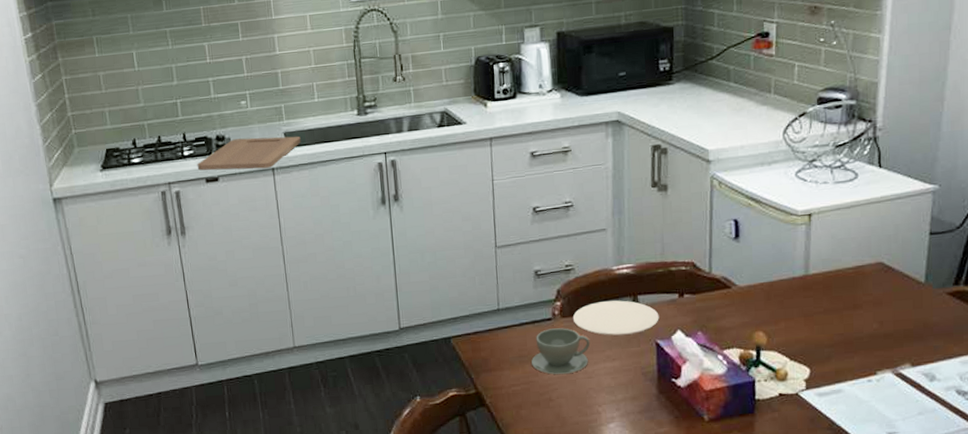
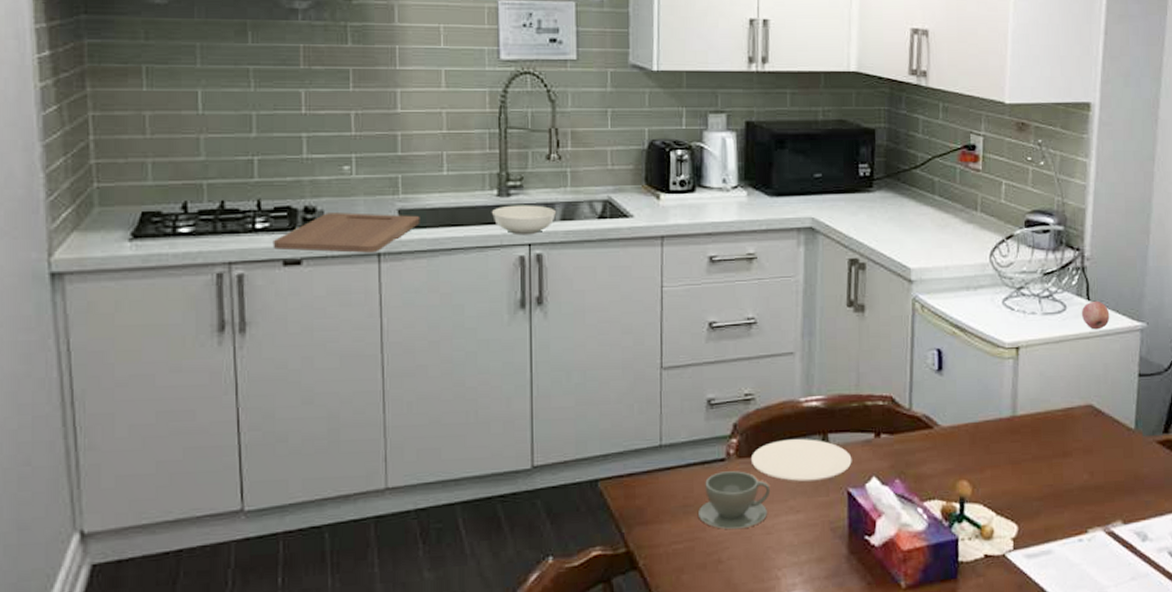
bowl: none [353,120,405,146] -> present [491,205,557,236]
fruit: none [872,167,902,195] -> present [1081,300,1110,330]

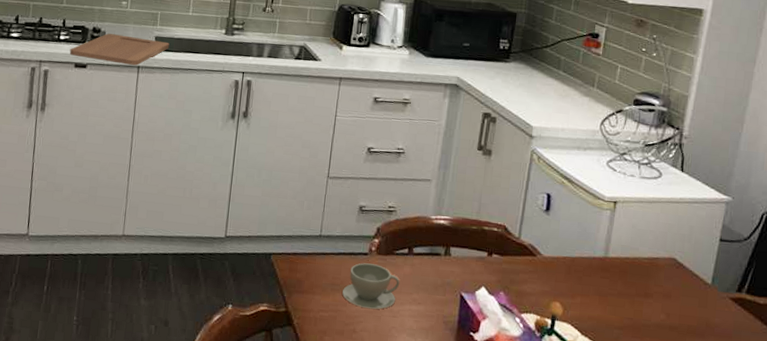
bowl: present [491,205,557,236] -> none [219,42,266,66]
plate: present [750,439,852,482] -> none [387,246,467,283]
fruit: present [1081,300,1110,330] -> none [674,172,700,197]

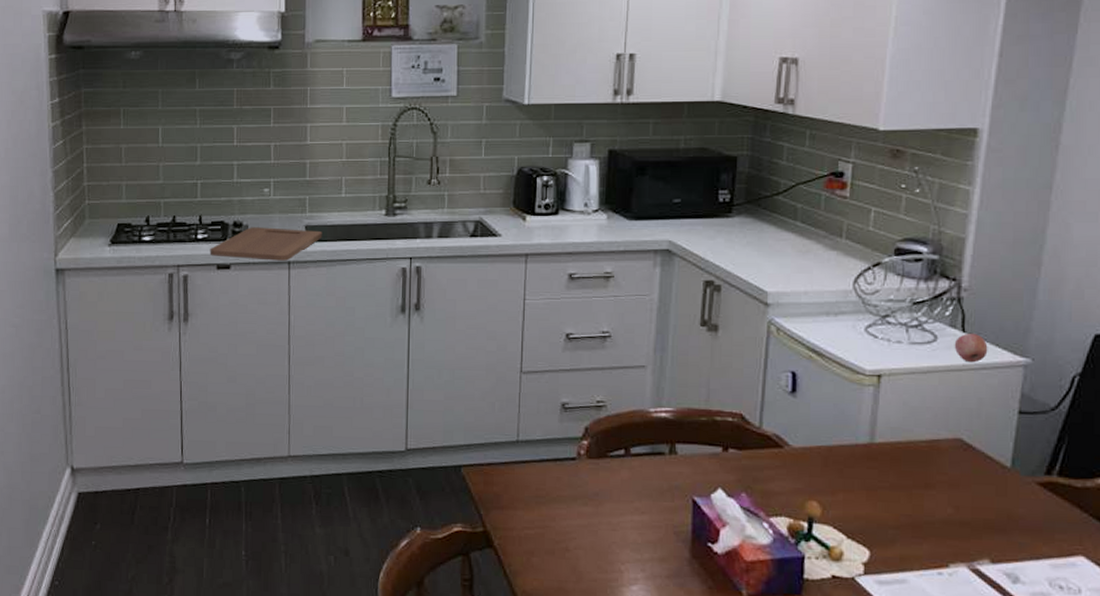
teacup: present [342,263,400,310] -> none [549,469,618,523]
fruit: none [674,172,700,197] -> present [954,333,988,363]

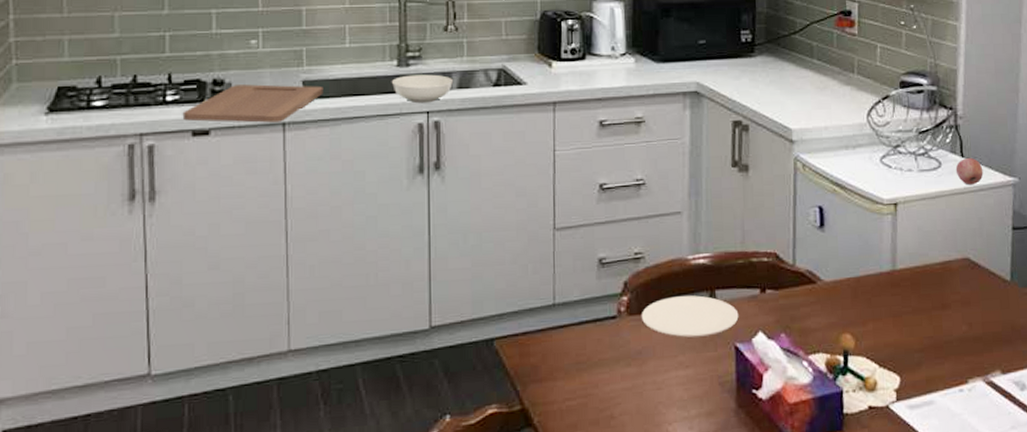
bowl: none [379,223,435,250] -> present [391,74,454,104]
plate: none [600,446,699,487] -> present [641,295,739,338]

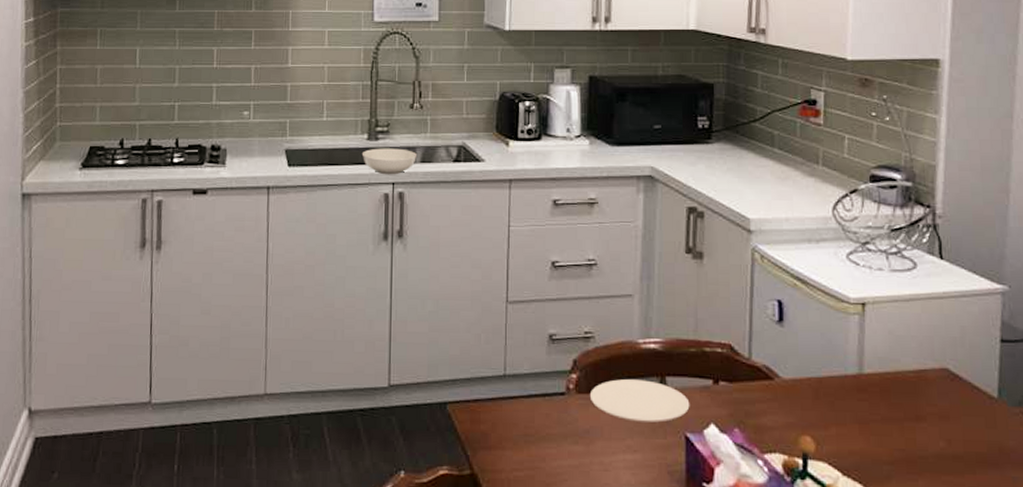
cutting board: present [182,84,323,123] -> none [185,151,303,186]
fruit: present [955,157,984,185] -> none [933,260,966,290]

